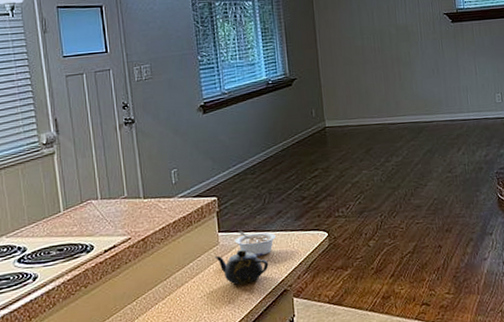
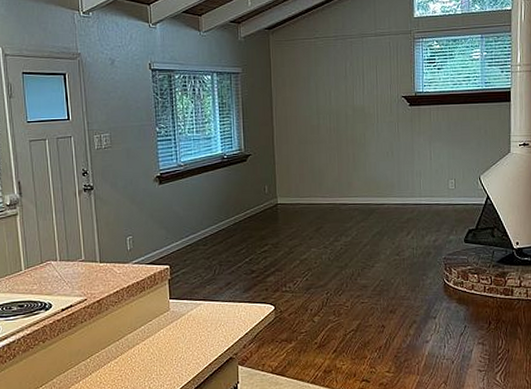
teapot: present [214,248,269,285] -> none [165,316,216,350]
legume: present [234,230,276,256] -> none [184,299,224,324]

